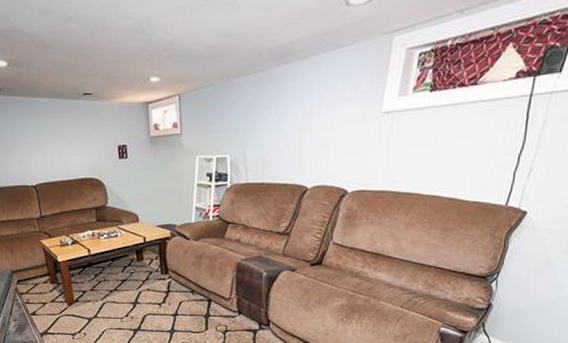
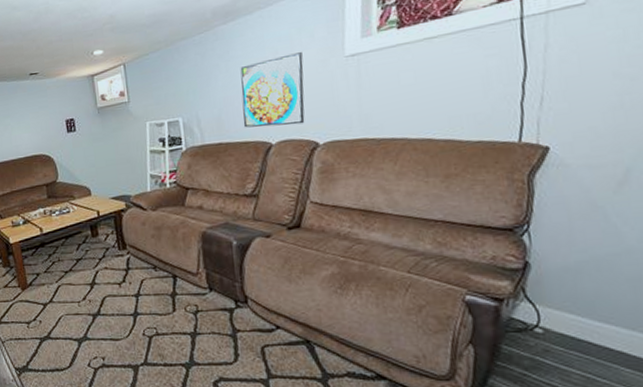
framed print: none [285,104,345,172] -> present [240,52,305,128]

